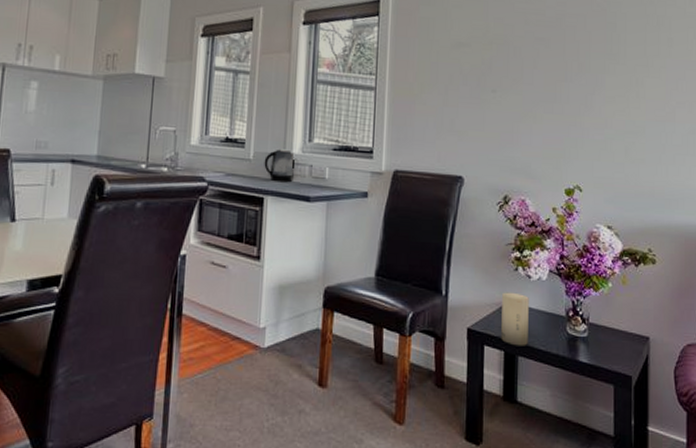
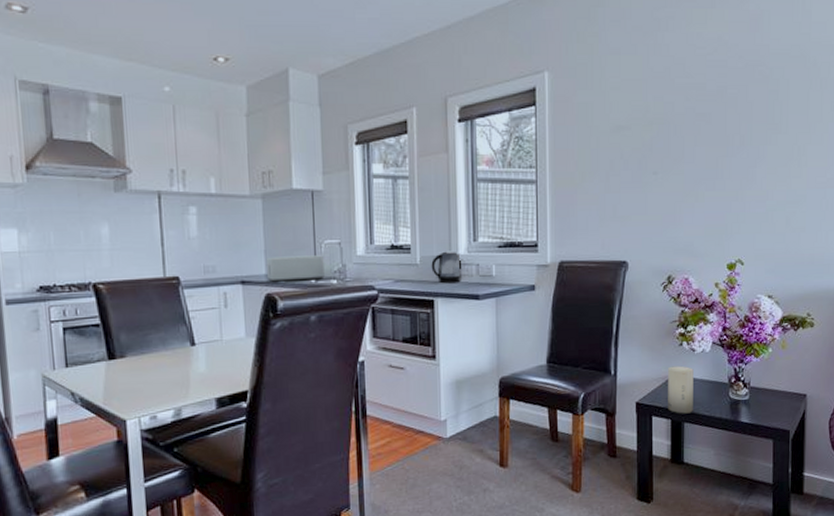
toaster: none [98,138,157,166] -> present [265,255,325,283]

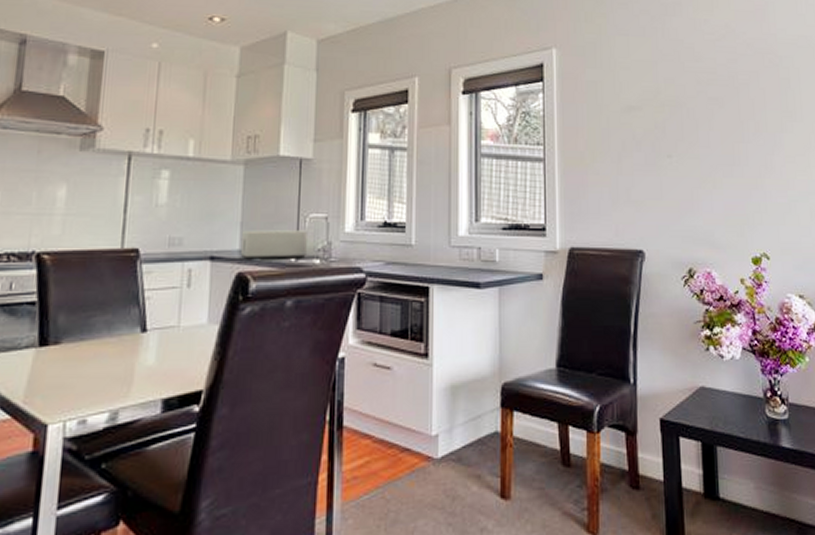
kettle: present [431,251,461,284] -> none [428,231,461,269]
candle: present [668,366,694,414] -> none [695,375,726,435]

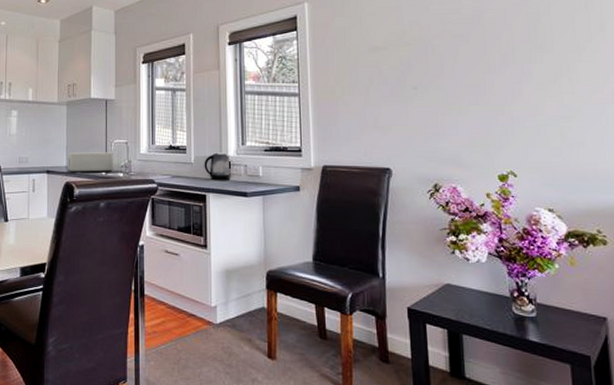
kettle: none [428,231,461,269] -> present [204,152,231,181]

